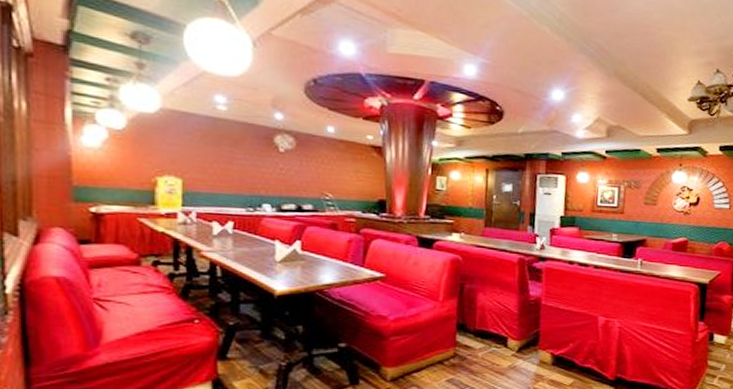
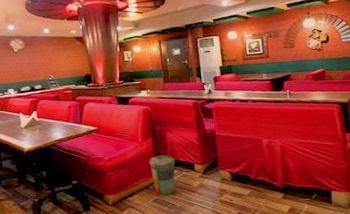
trash can: none [449,322,484,375] -> present [149,155,176,195]

